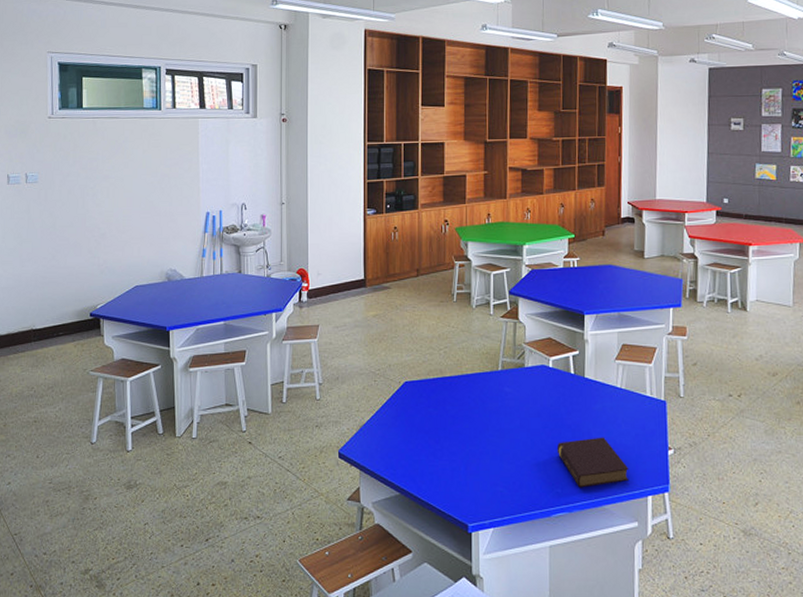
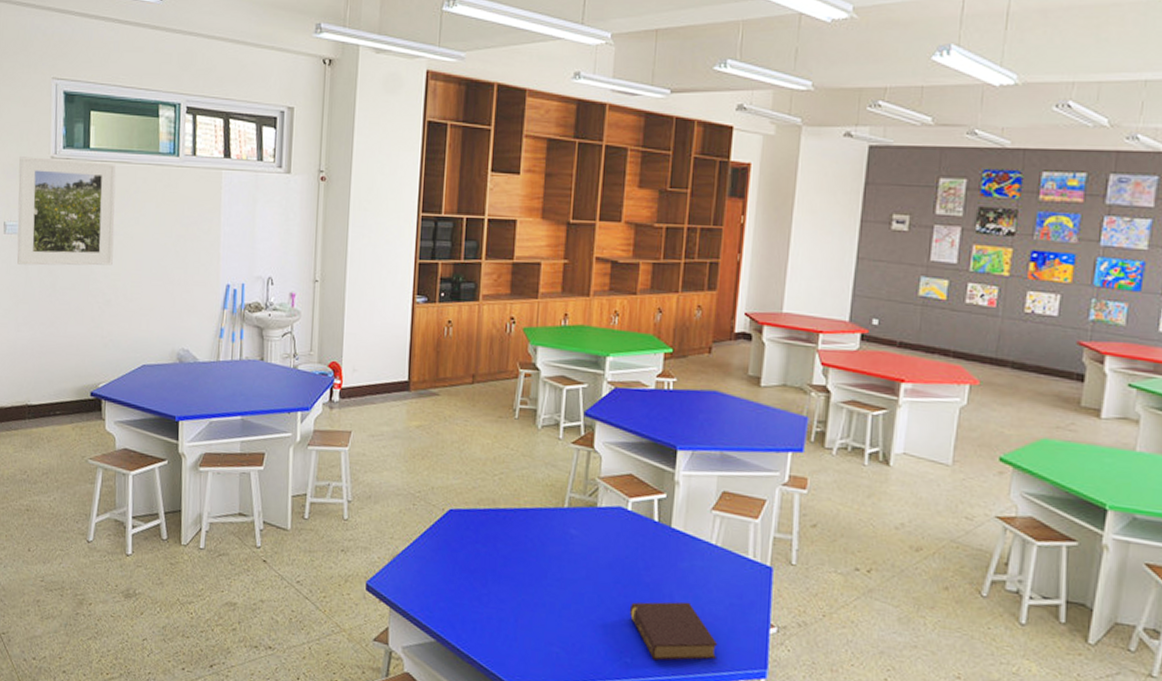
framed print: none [19,117,107,210] -> present [17,155,117,266]

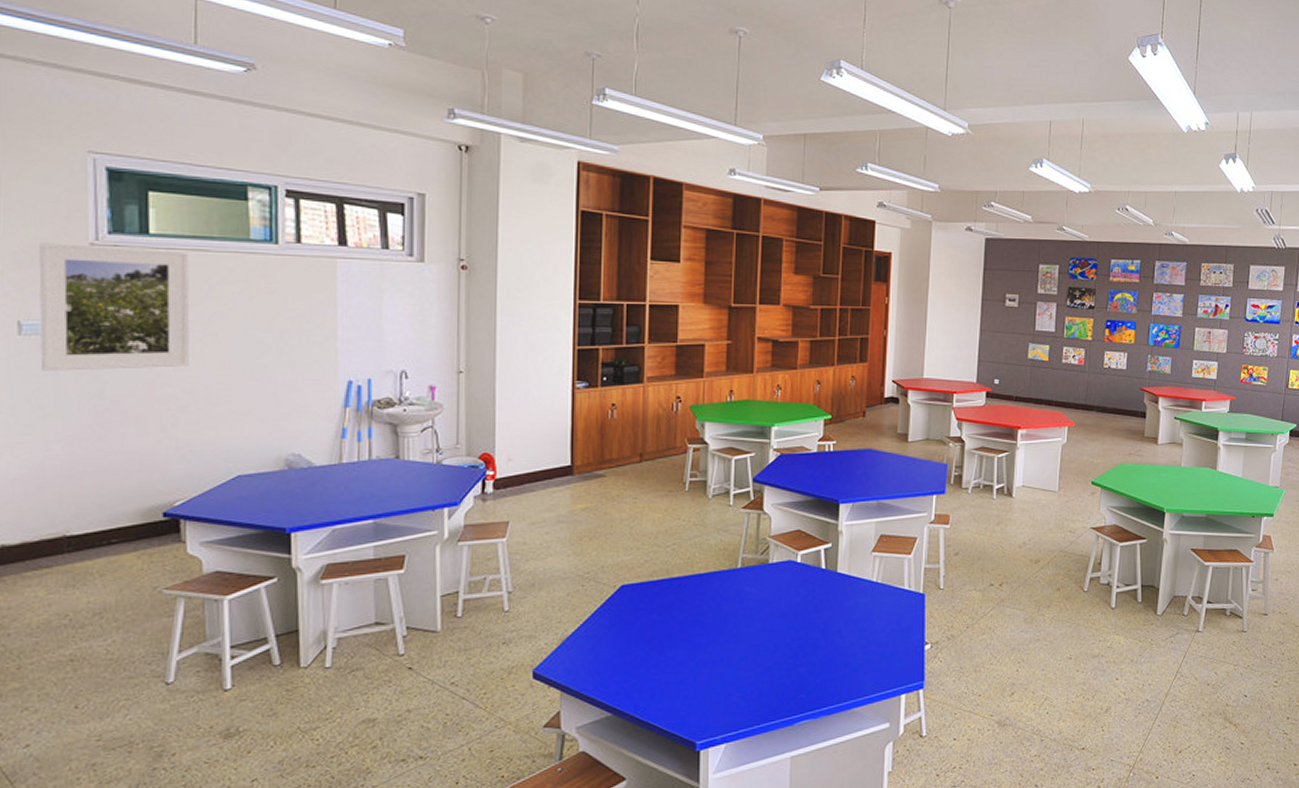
book: present [629,601,718,661] -> none [802,635,882,692]

